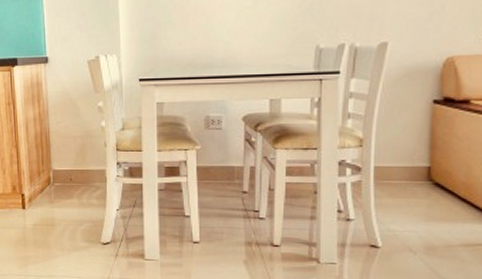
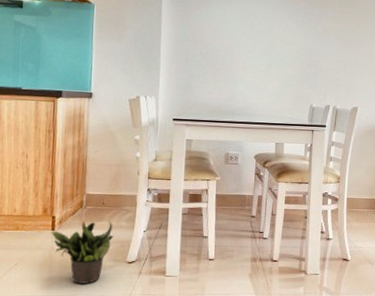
potted plant: none [22,199,86,265] -> present [51,221,114,284]

